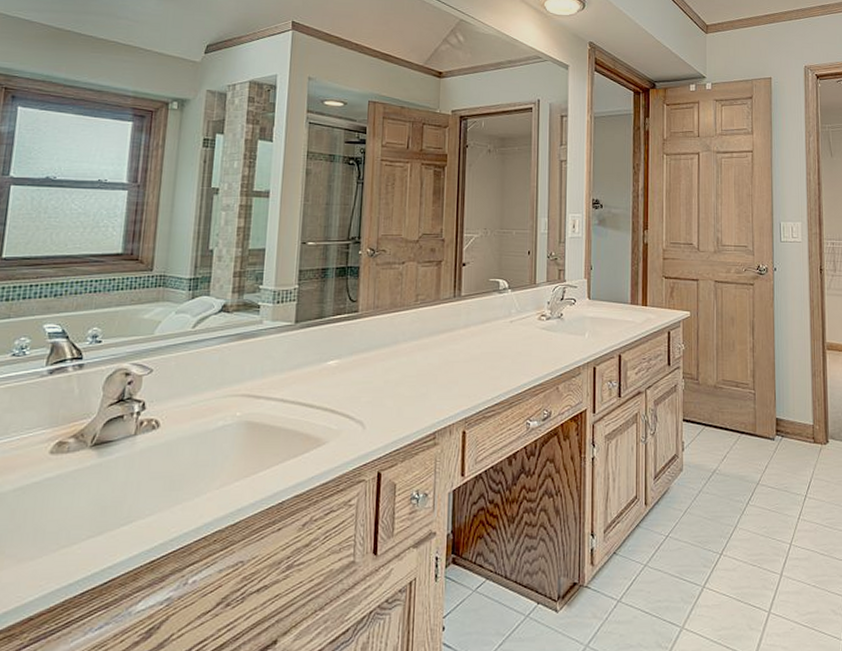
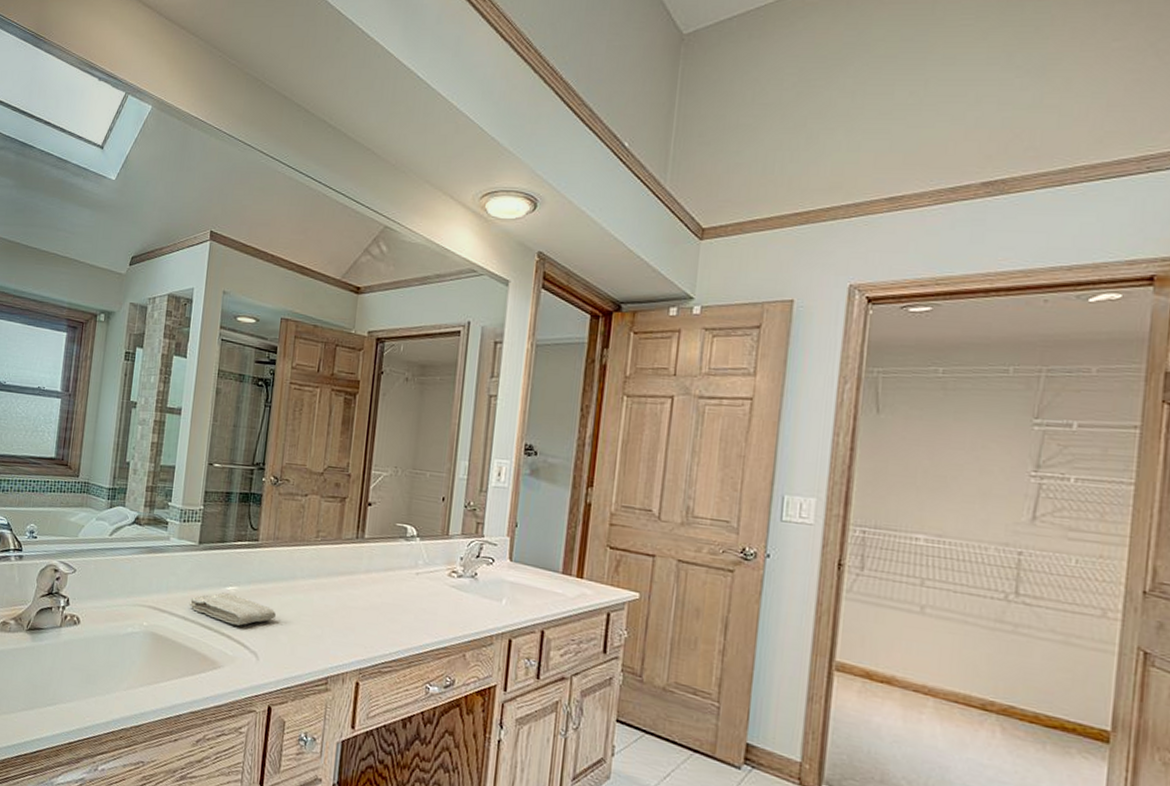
washcloth: none [287,368,380,398] -> present [189,593,276,626]

